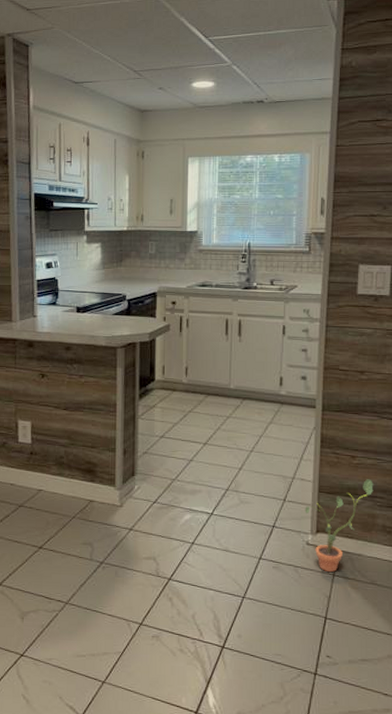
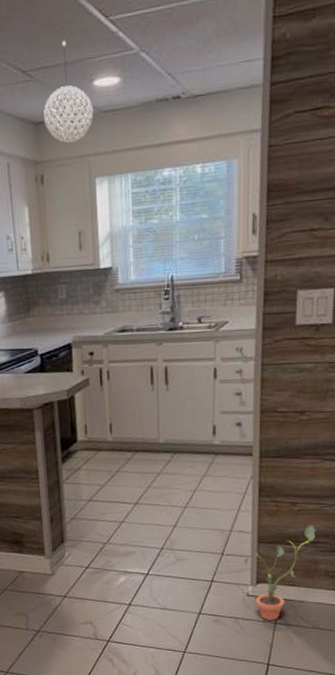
pendant light: none [149,51,191,129] -> present [44,40,94,144]

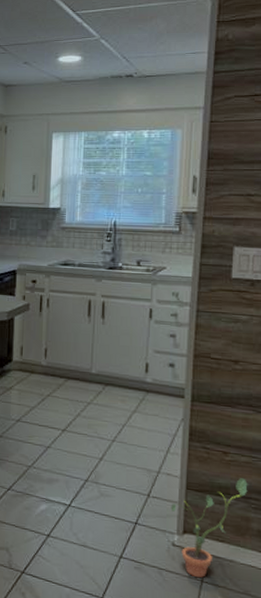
pendant light: present [44,40,94,144] -> none [13,25,56,104]

